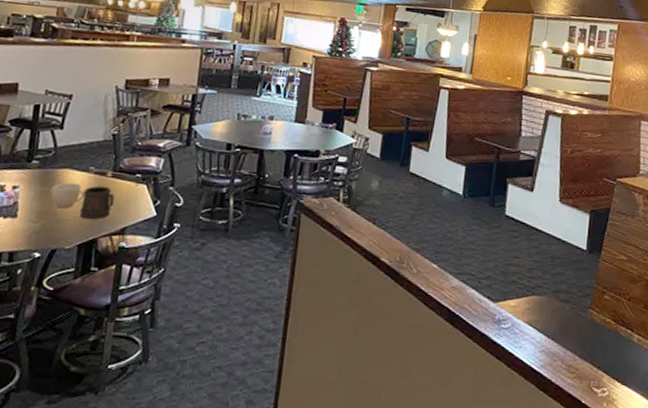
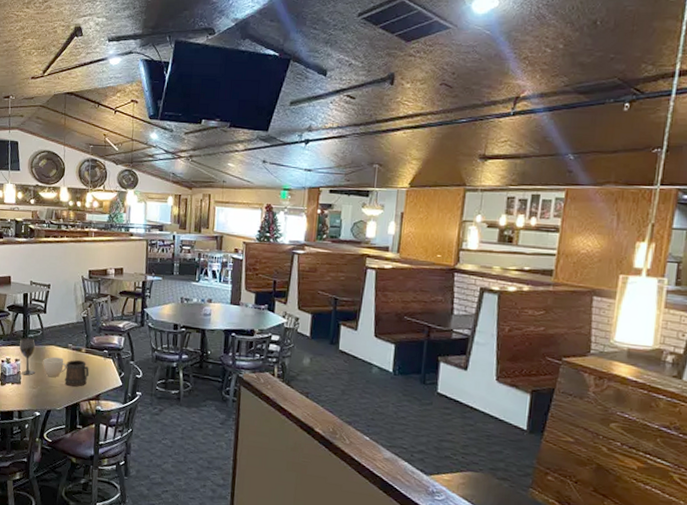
wine glass: none [18,159,44,207] -> present [19,337,36,376]

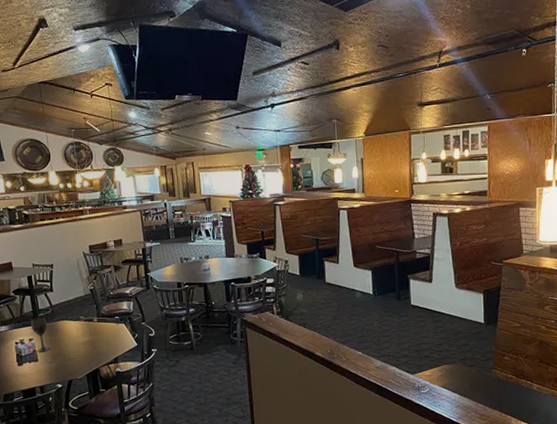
cup: present [43,356,67,378] -> none [57,330,82,350]
beer mug: present [65,359,89,387] -> none [80,329,104,355]

